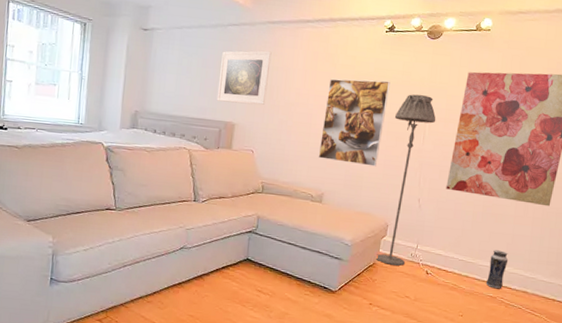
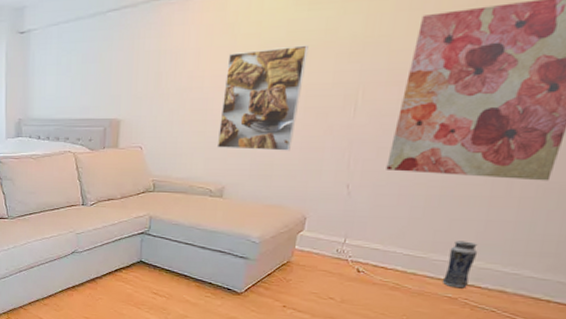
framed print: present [216,51,272,105] -> none [99,33,158,98]
floor lamp: present [374,94,436,266] -> none [288,56,373,264]

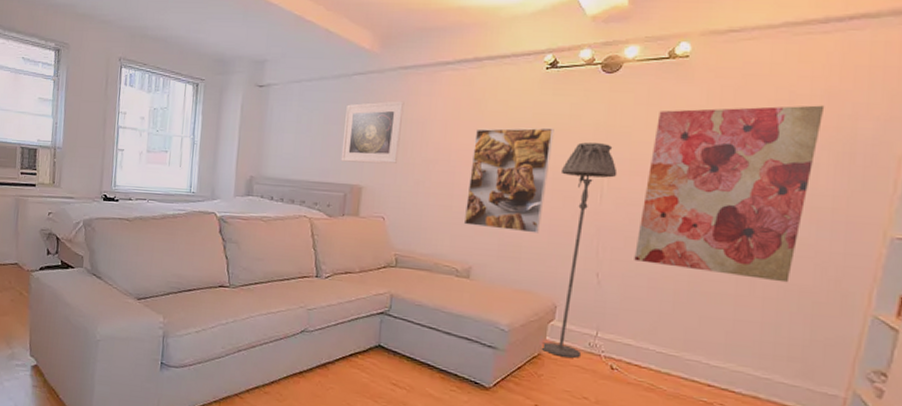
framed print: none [99,33,158,98] -> present [340,101,405,164]
floor lamp: none [288,56,373,264] -> present [539,142,618,358]
vase: present [442,241,478,289] -> none [696,339,729,393]

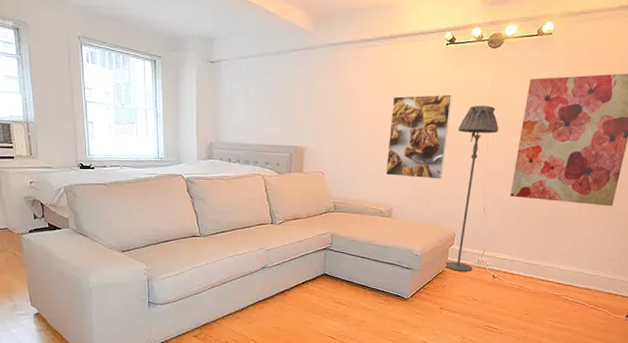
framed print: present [340,101,405,164] -> none [285,73,335,128]

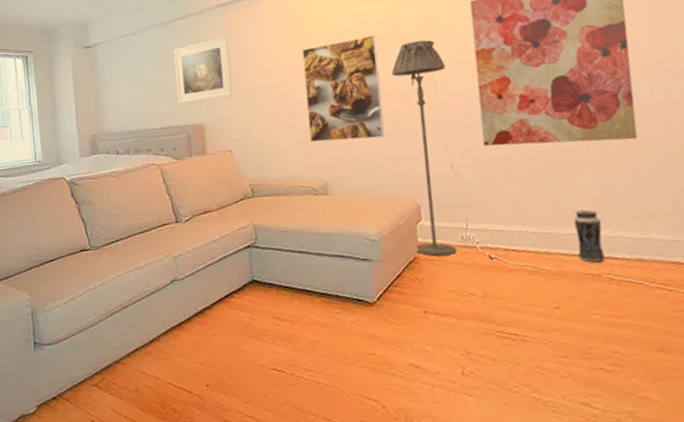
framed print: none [285,73,335,128] -> present [173,36,234,104]
vase: none [550,251,572,288] -> present [573,209,605,263]

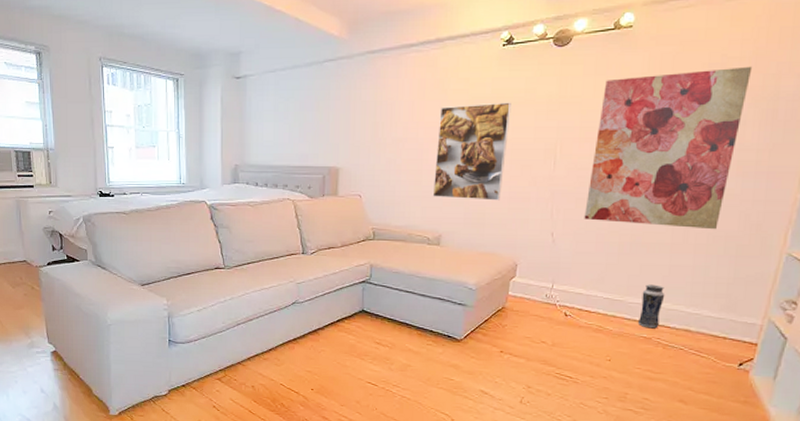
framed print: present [173,36,234,104] -> none [318,84,374,145]
floor lamp: present [391,40,458,256] -> none [503,114,569,309]

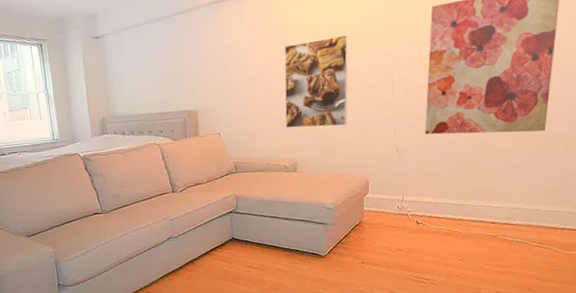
vase: present [637,284,665,329] -> none [483,187,506,228]

